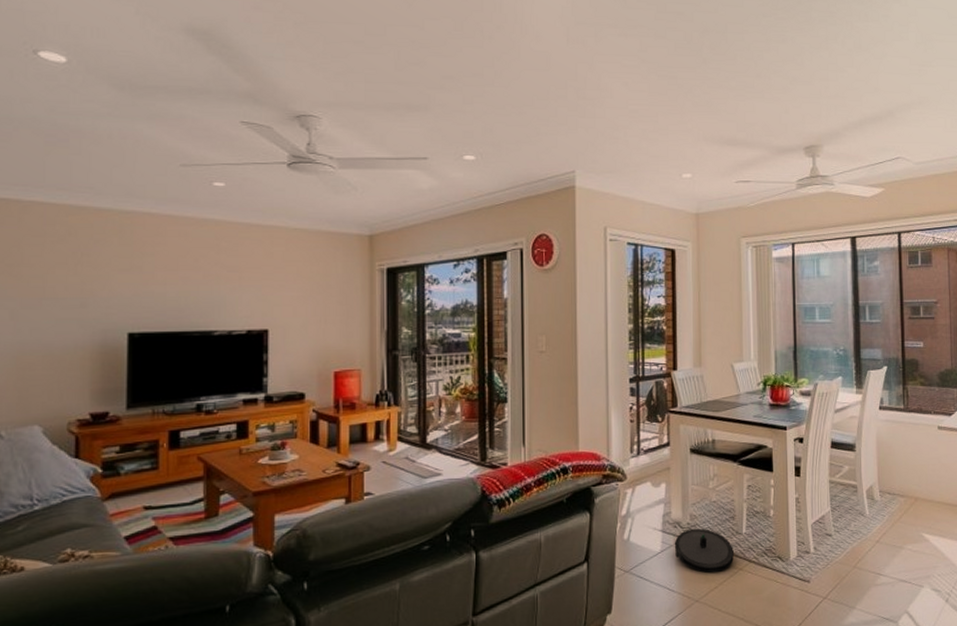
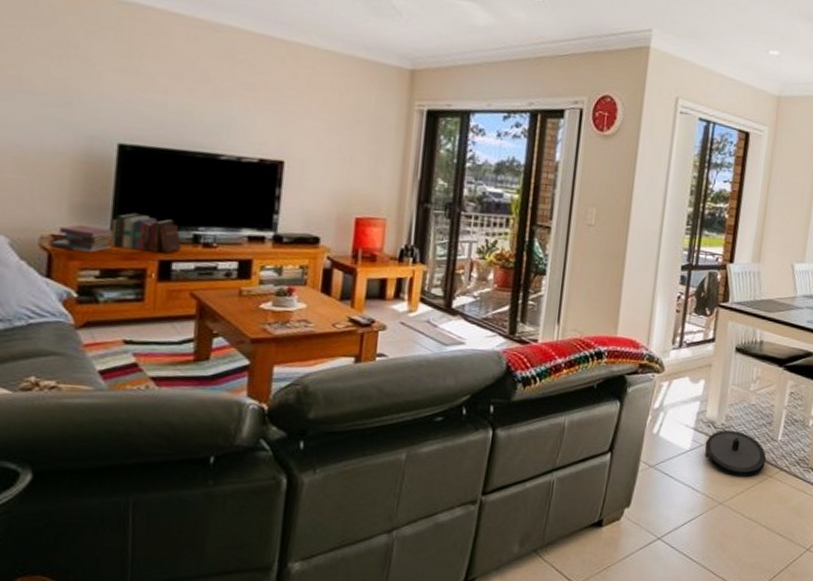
books: none [76,407,127,432] -> present [49,224,112,253]
books: none [126,391,187,425] -> present [109,212,182,254]

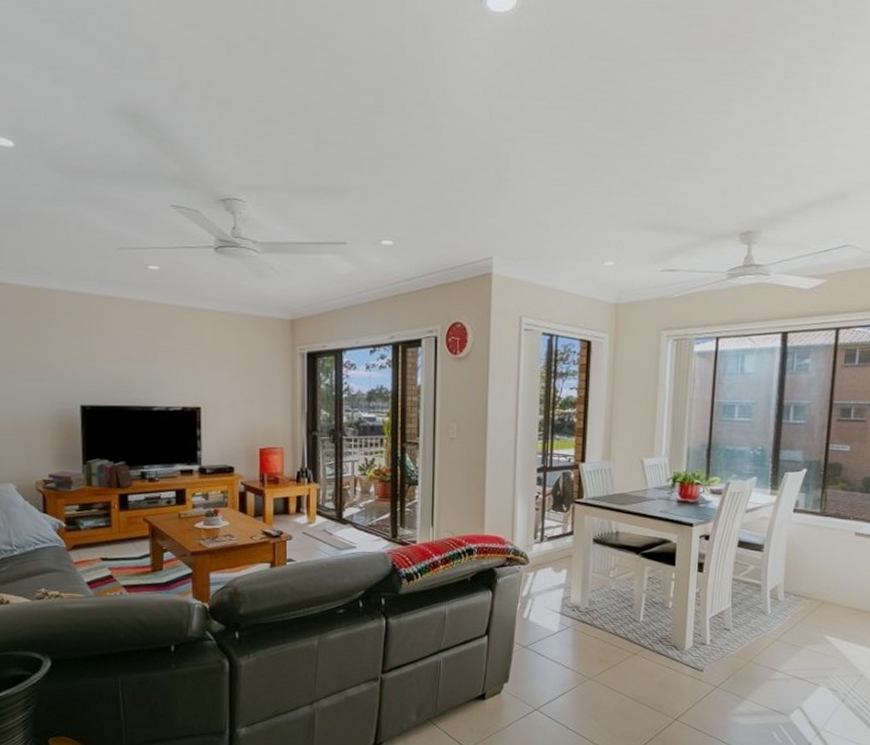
robot vacuum: present [704,429,766,477] -> none [571,613,629,654]

